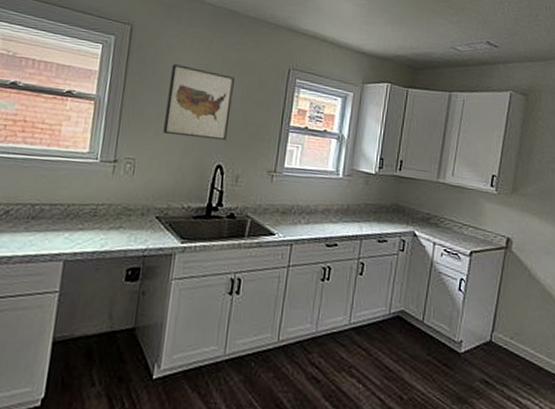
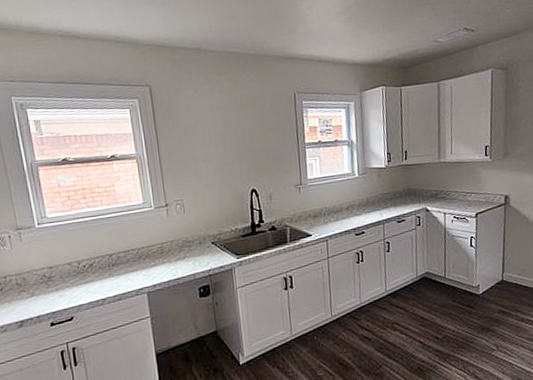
wall art: present [163,64,235,141] -> none [194,111,254,173]

